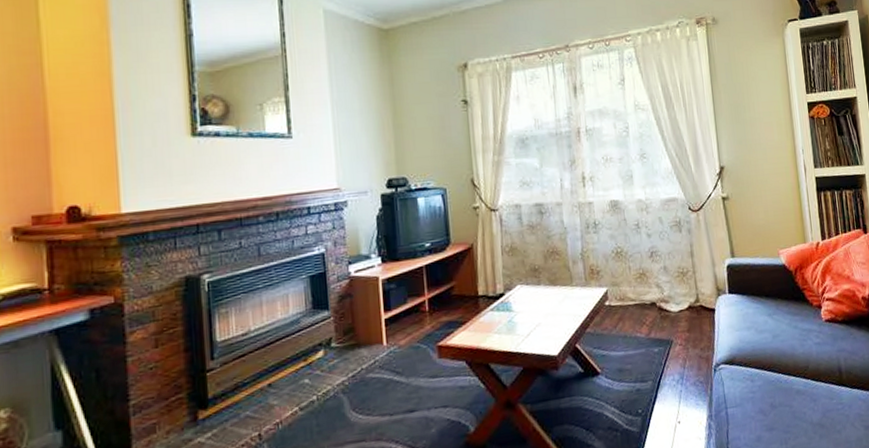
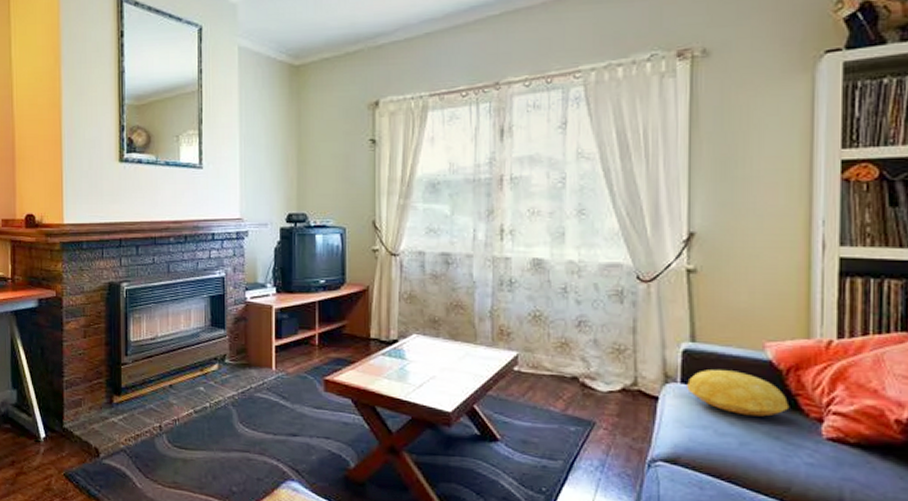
cushion: none [733,277,800,313] -> present [687,370,790,417]

